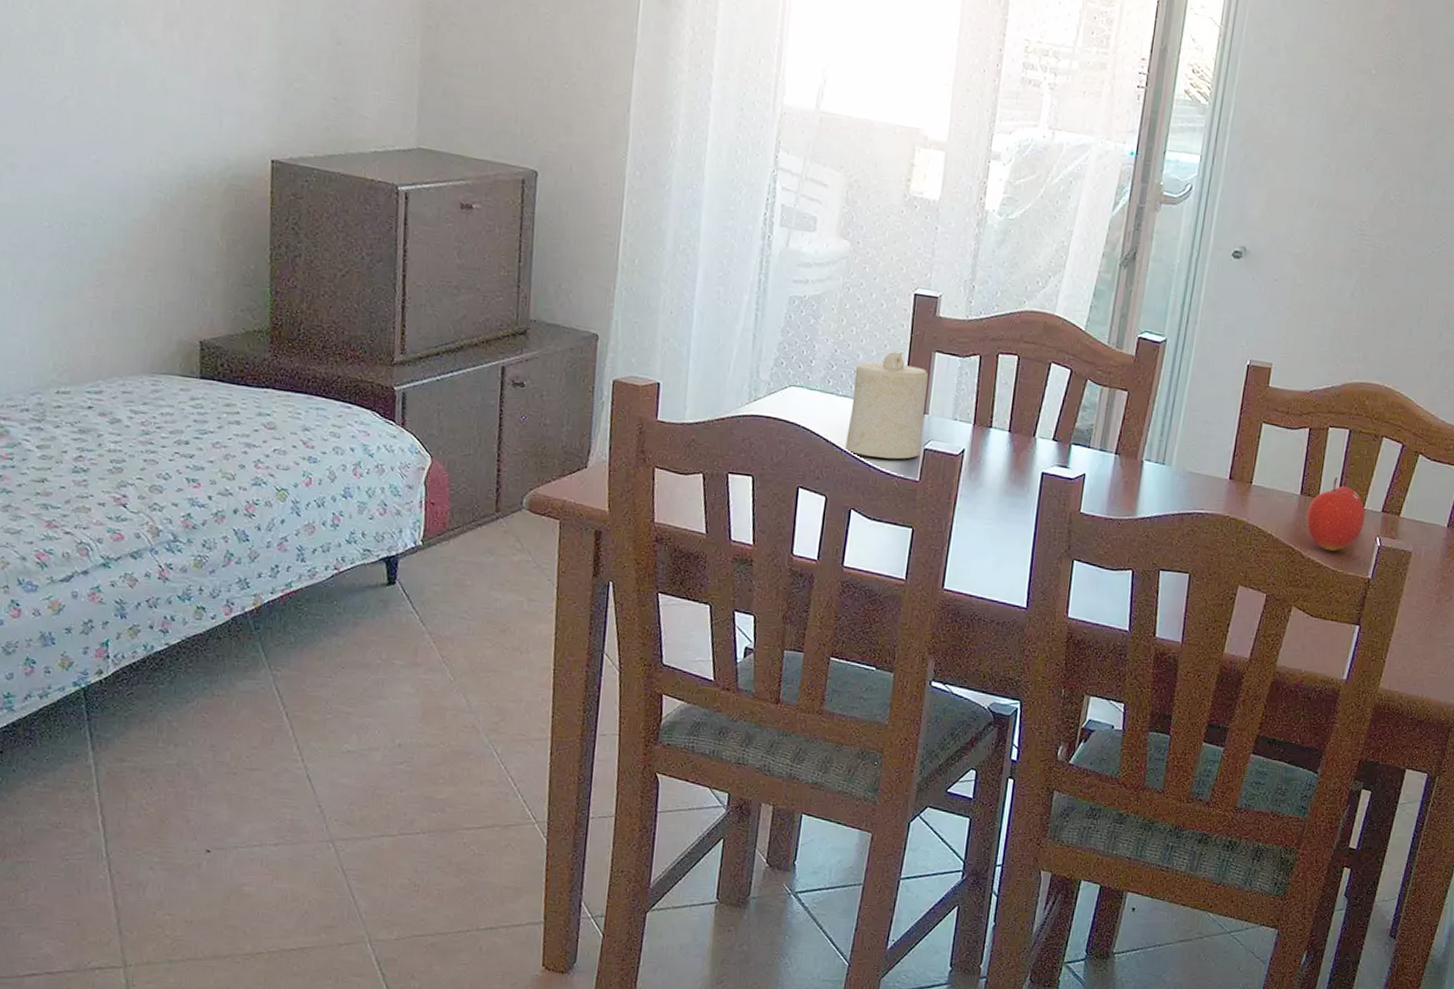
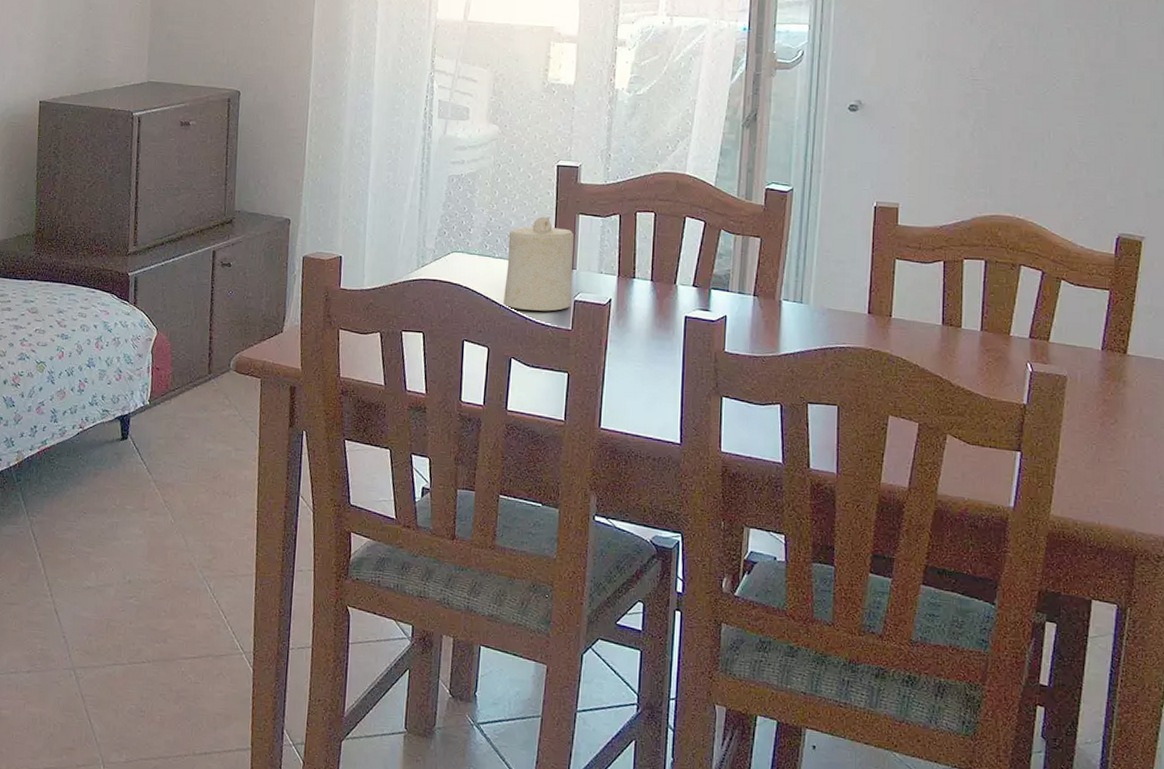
fruit: present [1306,477,1365,551] -> none [951,306,1012,379]

